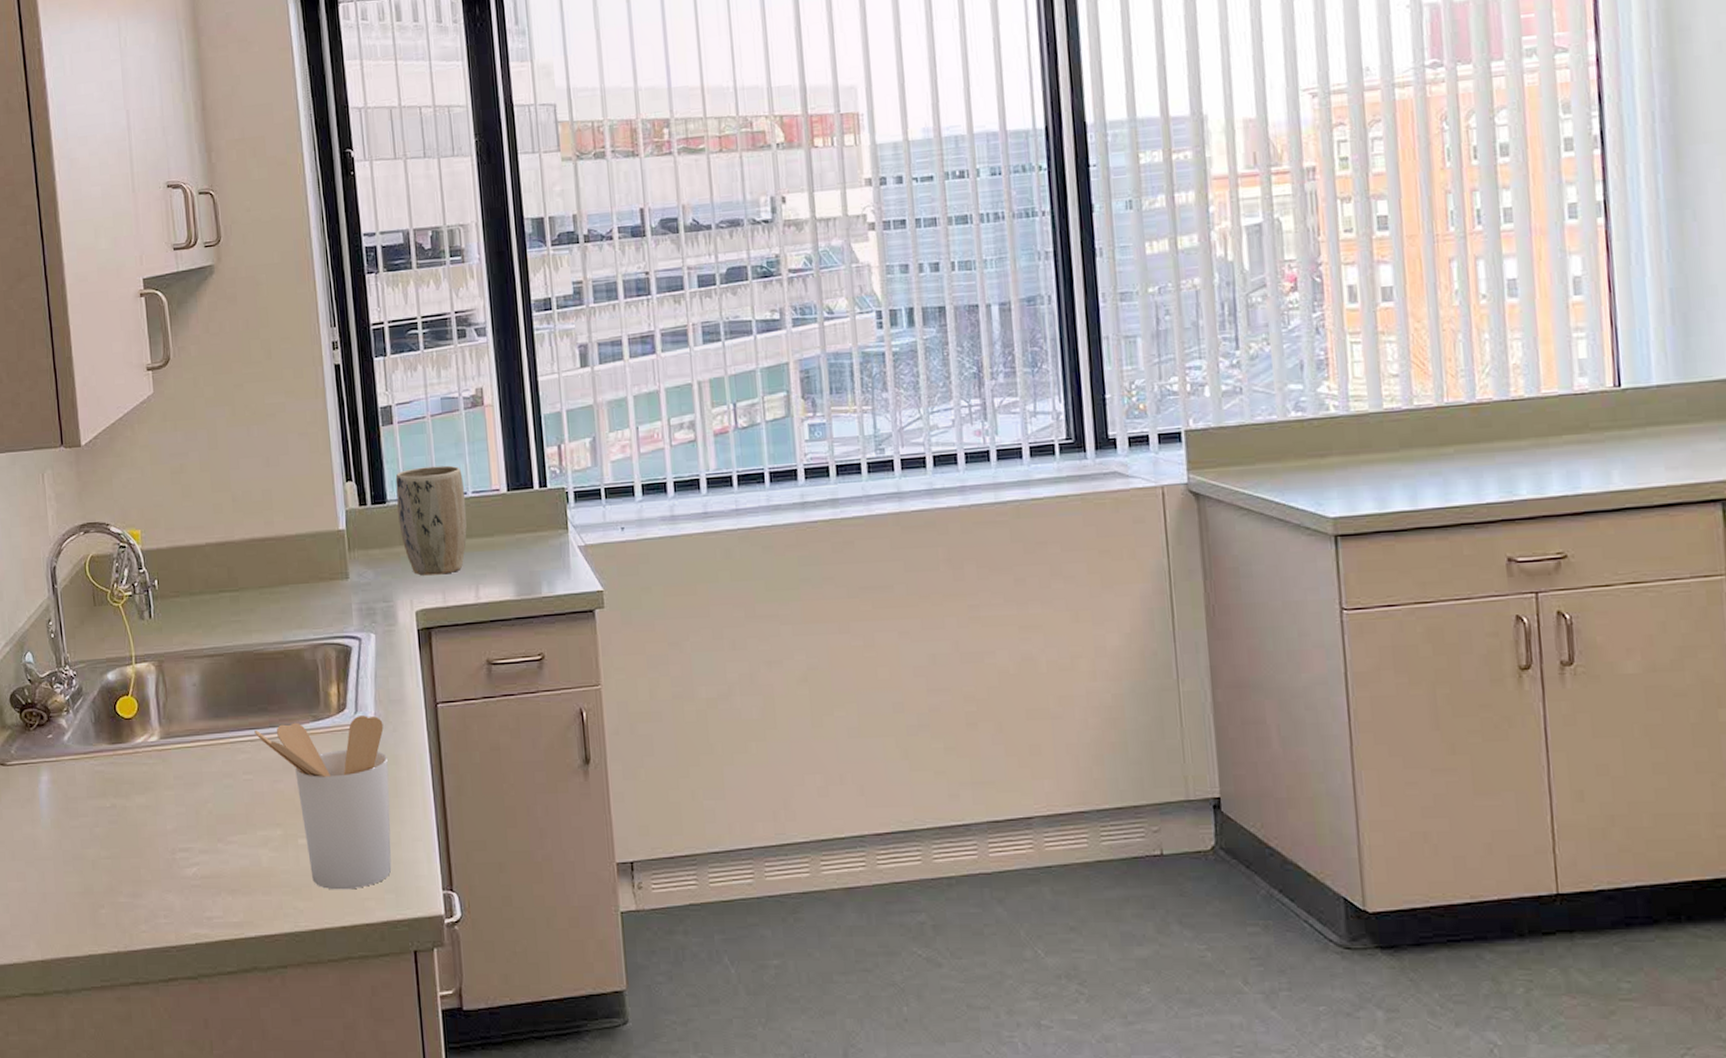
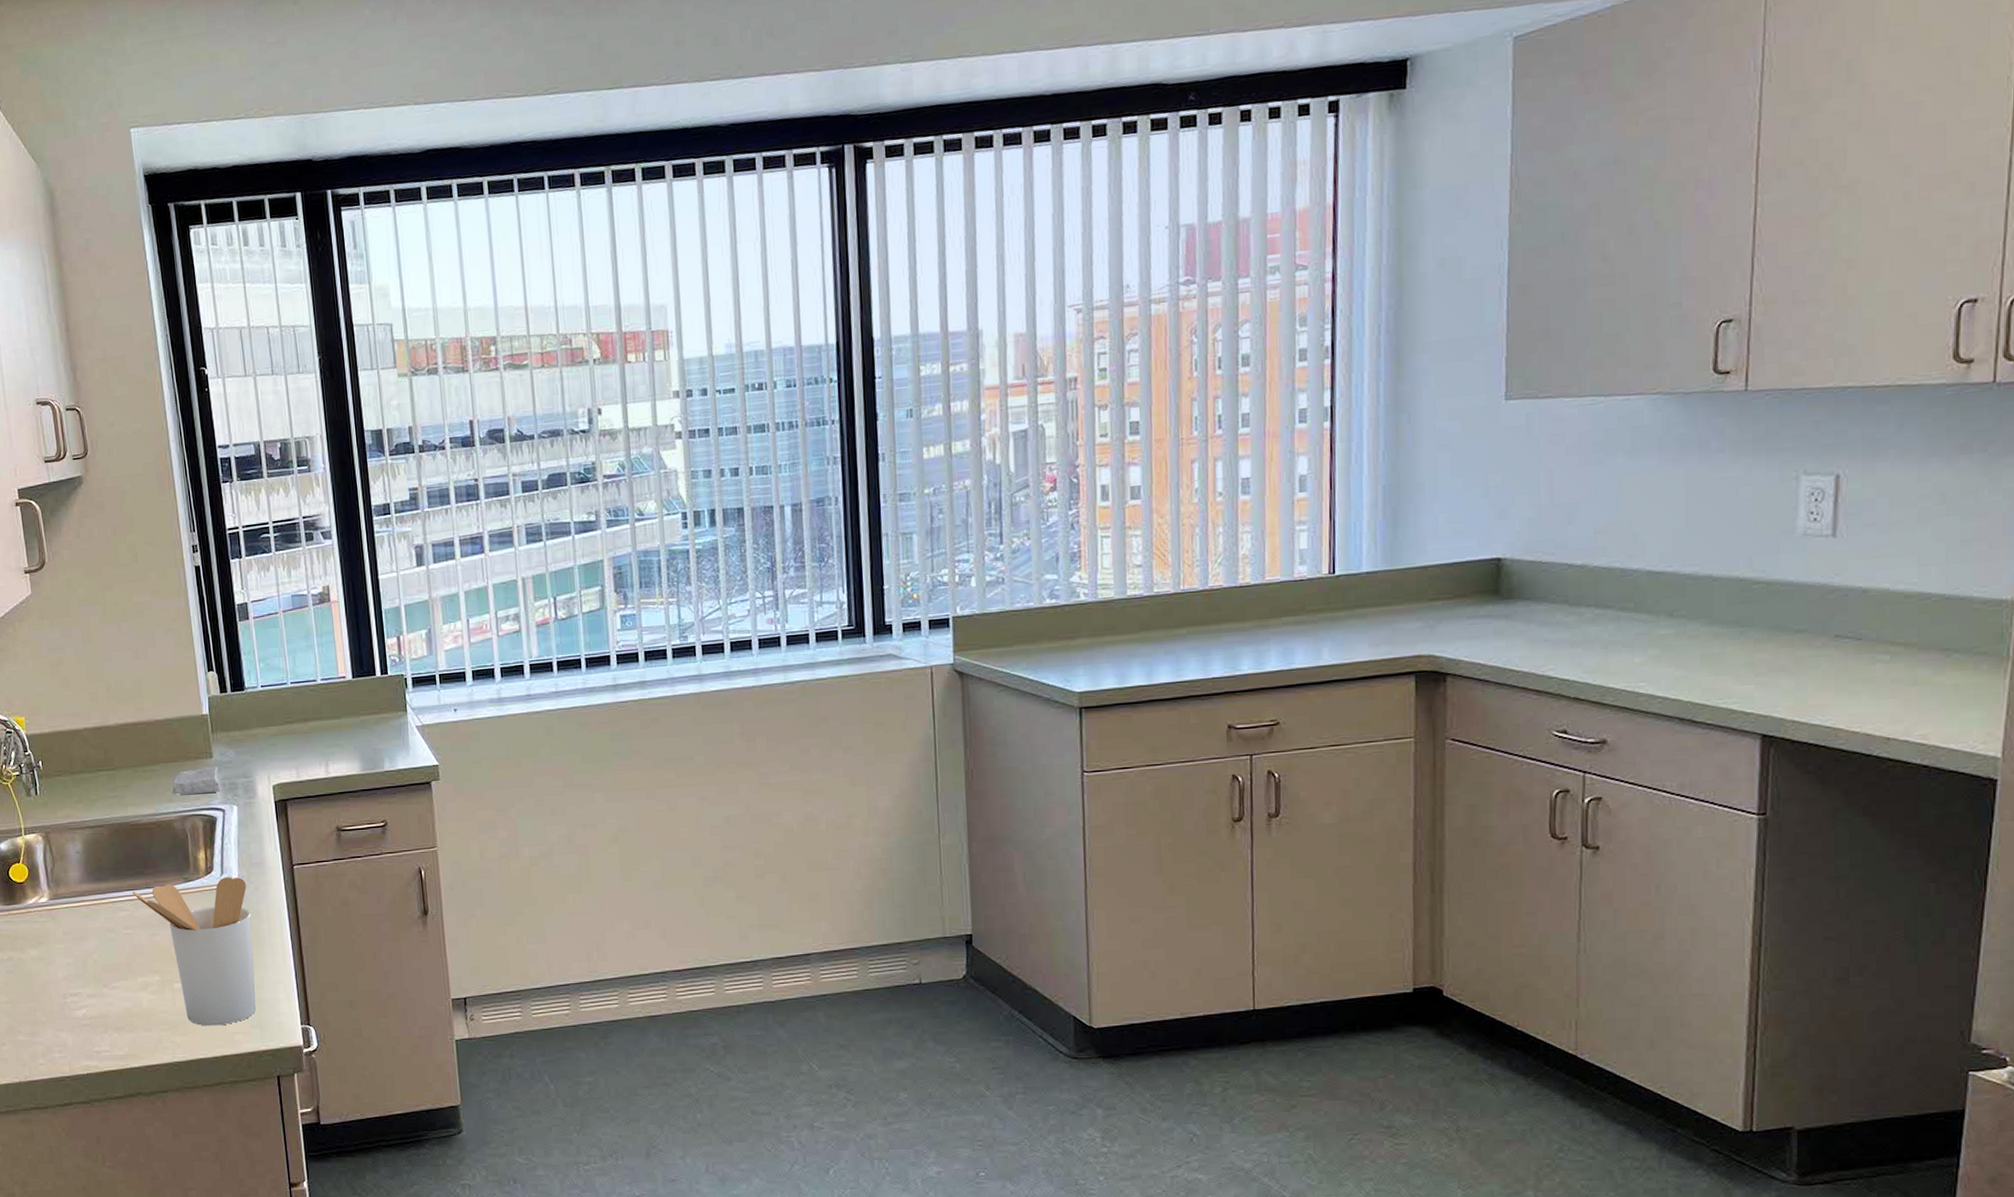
soap bar: none [303,588,357,621] -> present [172,766,220,795]
plant pot: present [395,465,467,576] -> none [252,656,317,754]

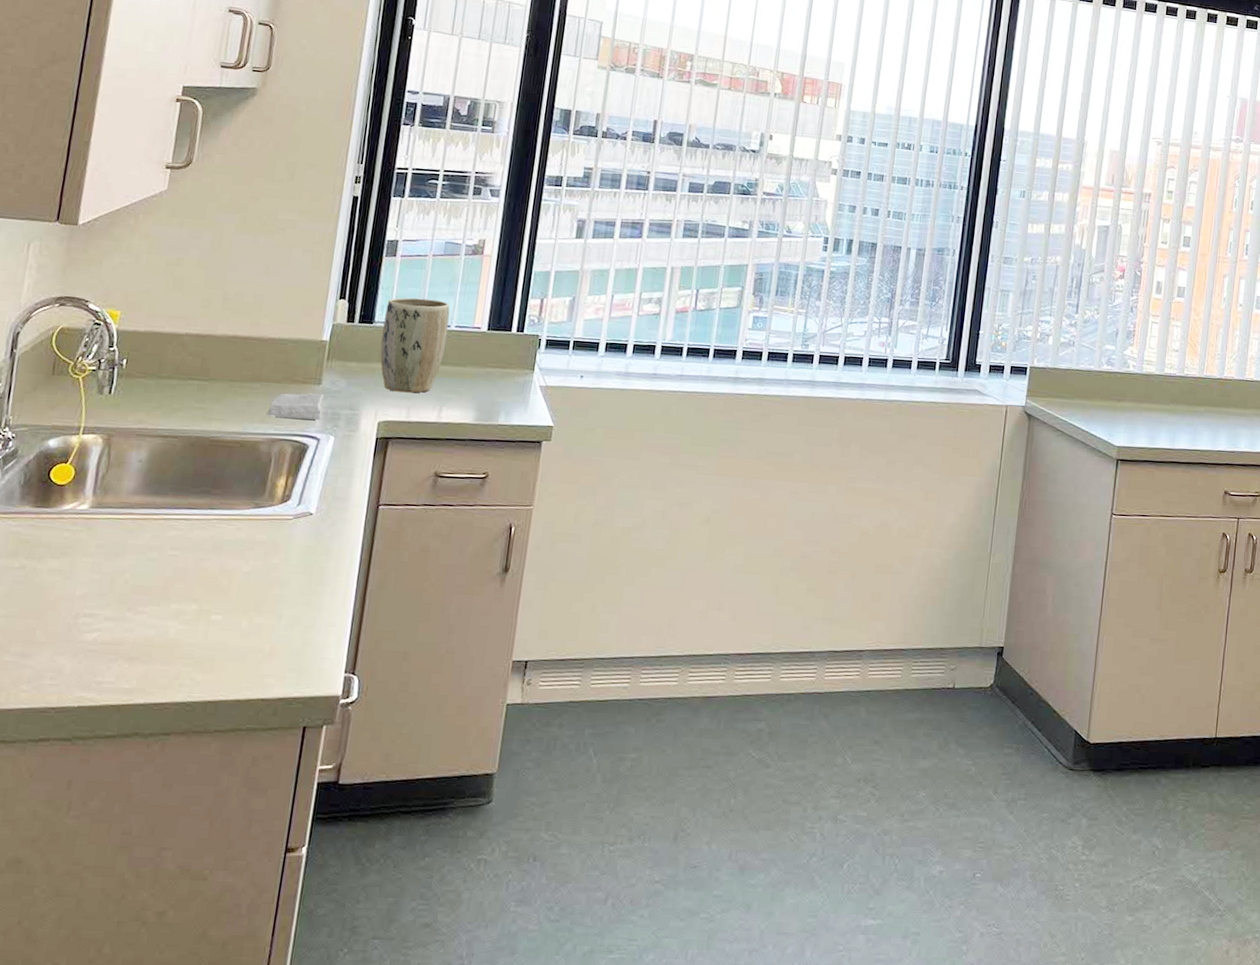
utensil holder: present [132,877,256,1026] -> none [191,507,323,666]
plant pot: none [252,656,317,754] -> present [380,297,450,393]

